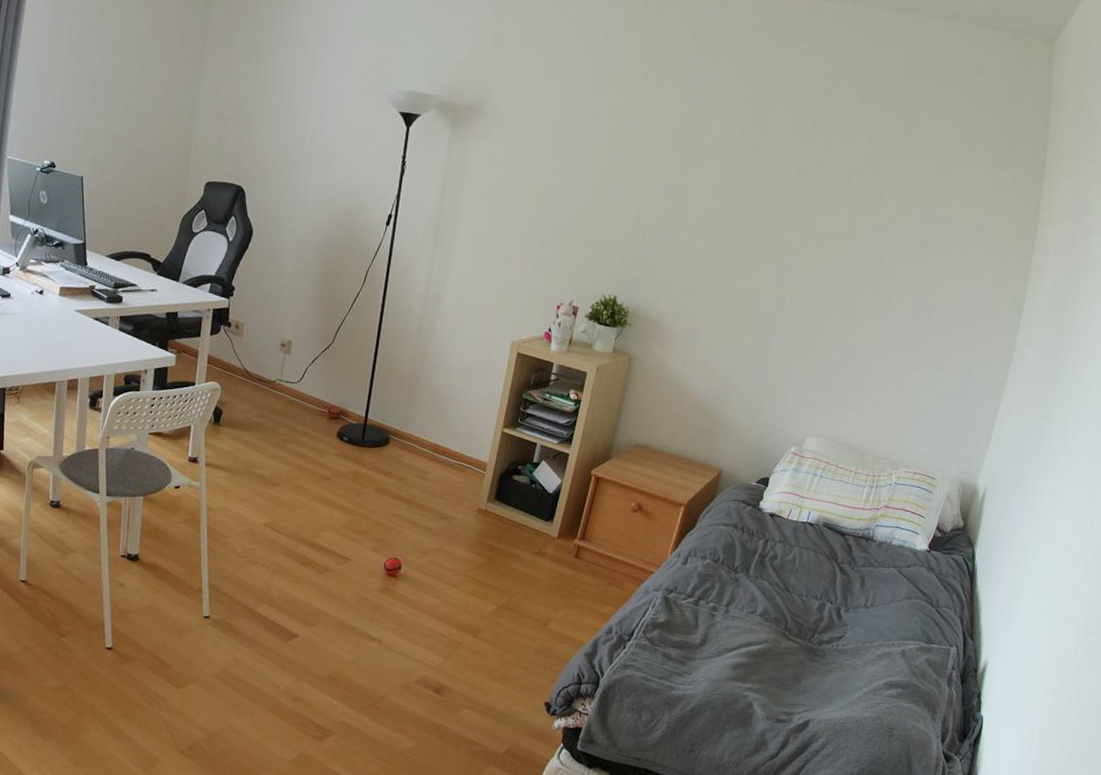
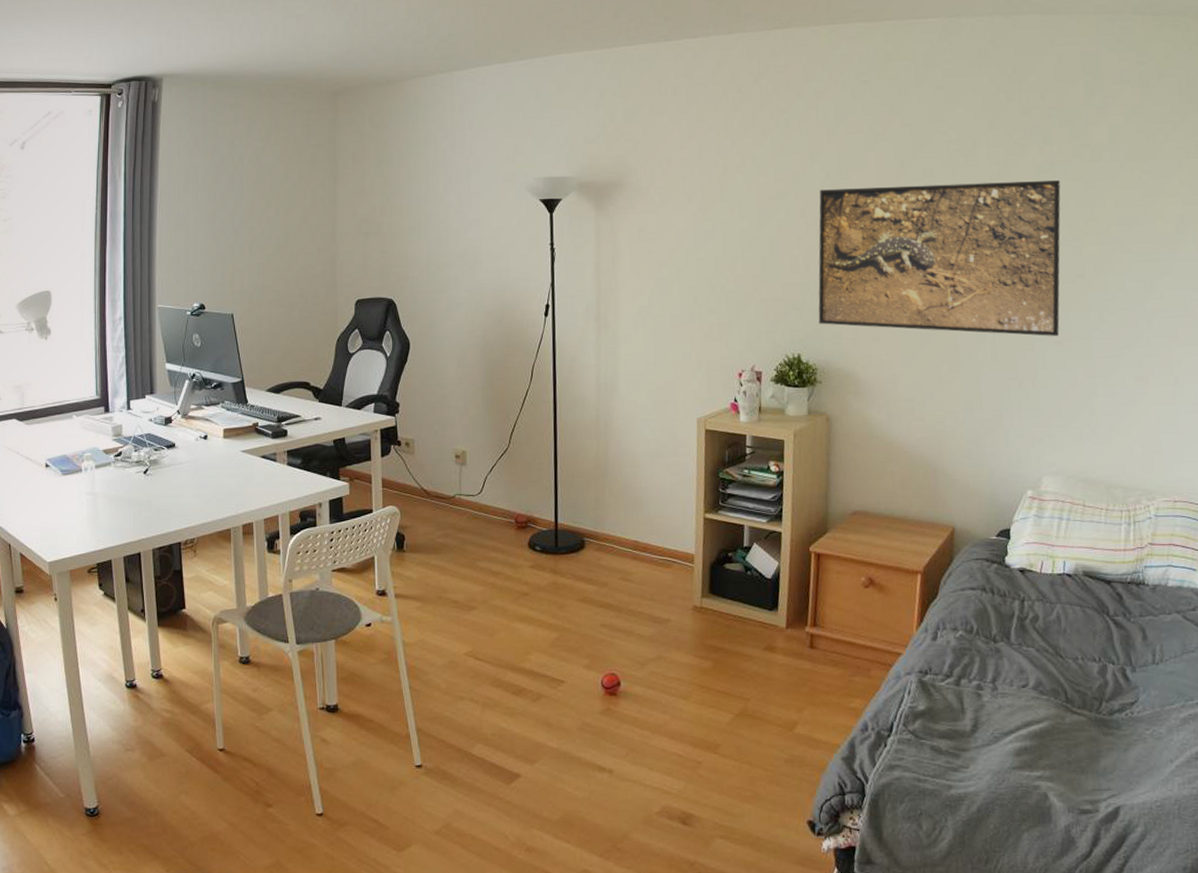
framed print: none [638,145,882,314] -> present [818,180,1061,336]

